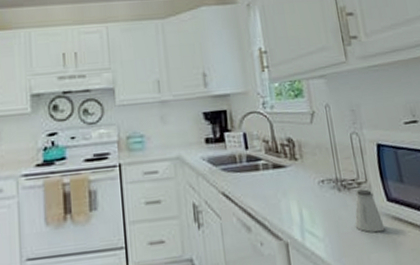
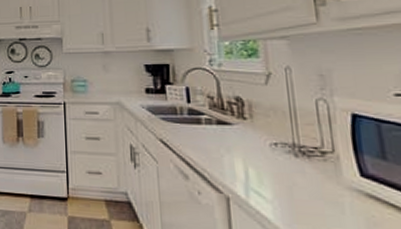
saltshaker: present [355,189,385,233] -> none [313,159,355,207]

